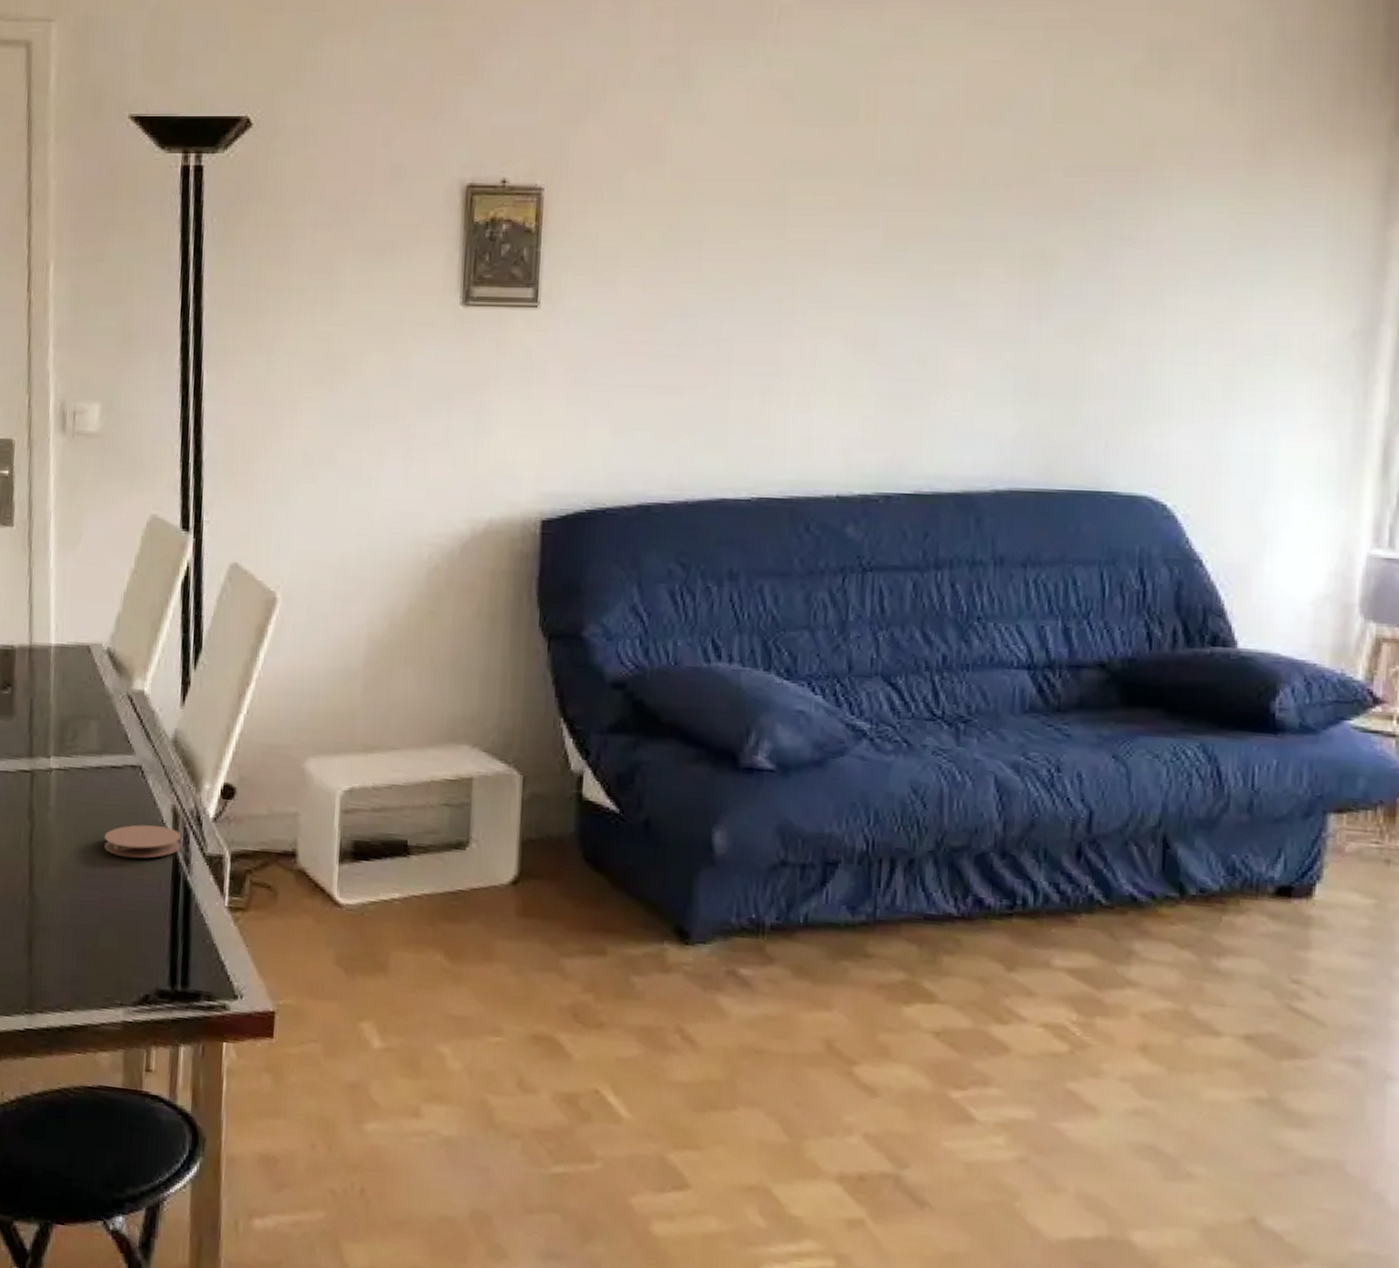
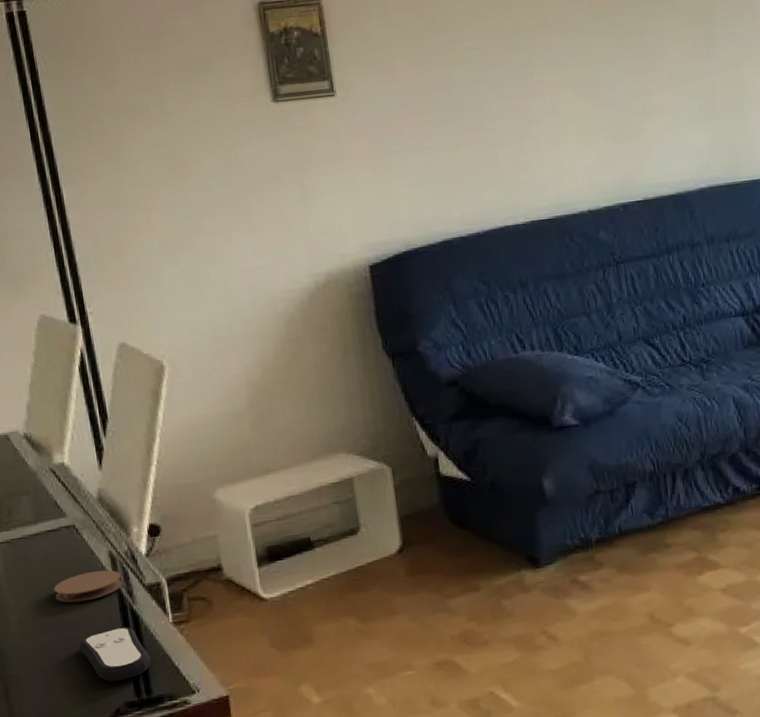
remote control: none [118,898,195,963] -> present [79,627,151,682]

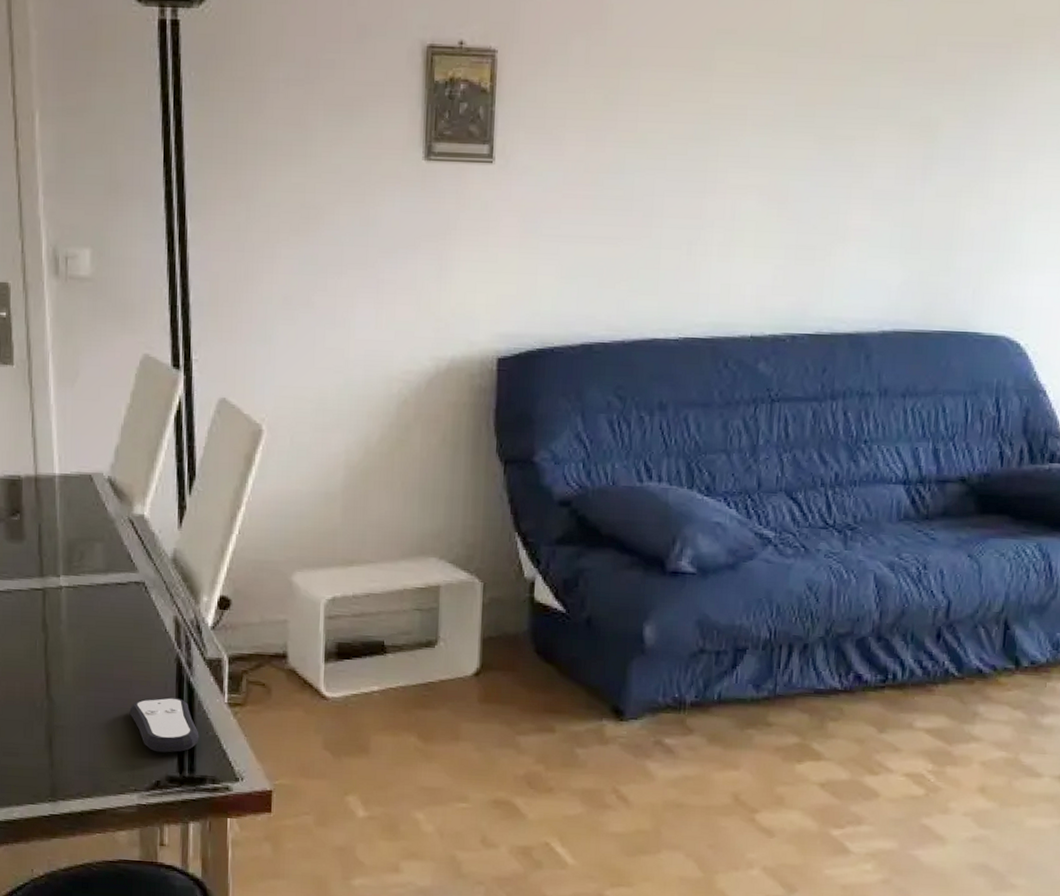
coaster: present [53,570,123,603] -> none [113,634,184,664]

